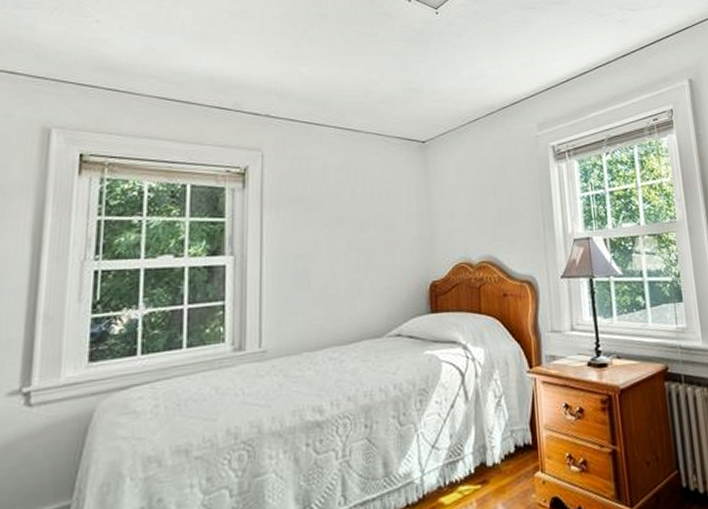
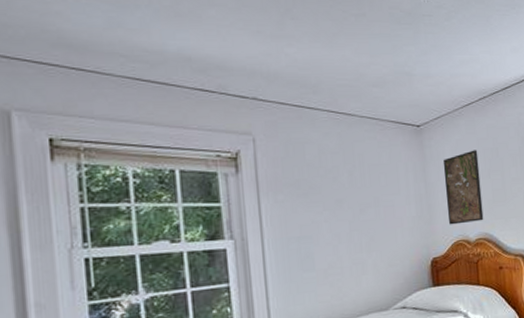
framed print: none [447,166,488,246] -> present [442,150,484,225]

